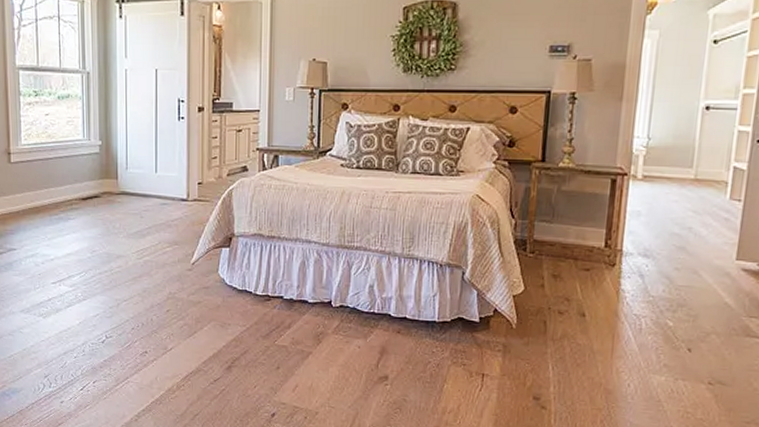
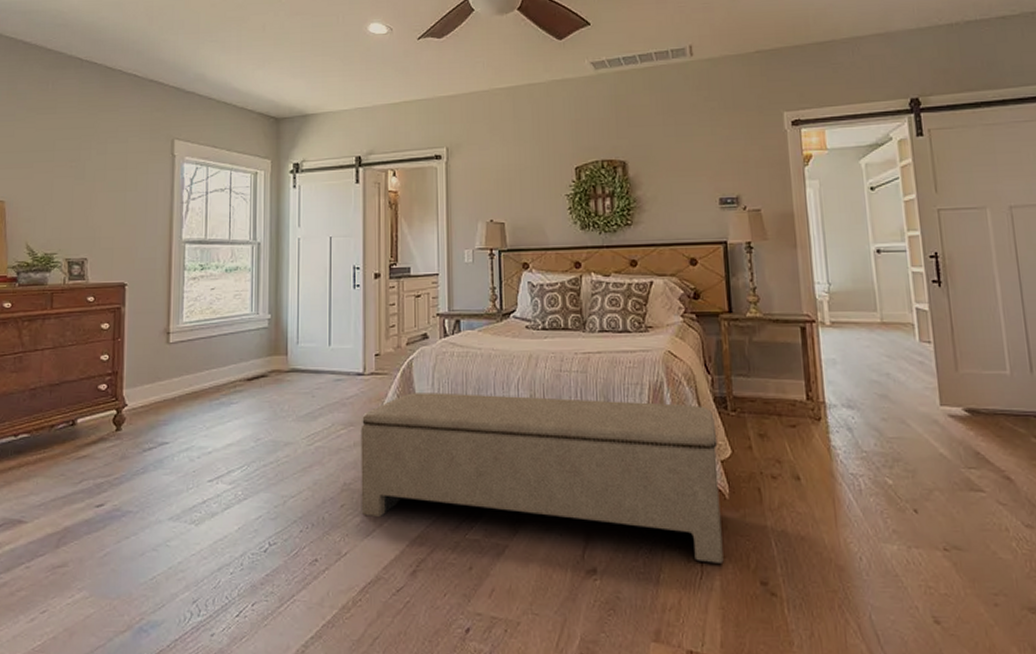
bench: none [184,219,513,380] -> present [360,392,724,563]

